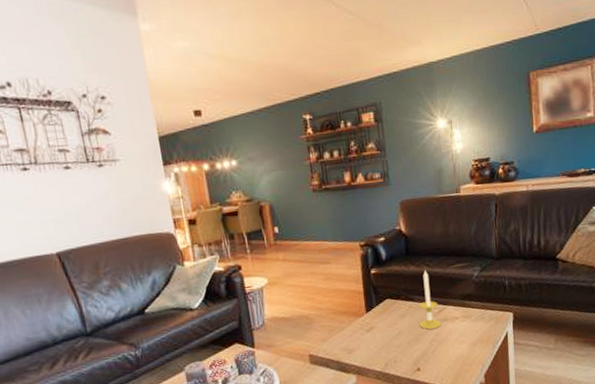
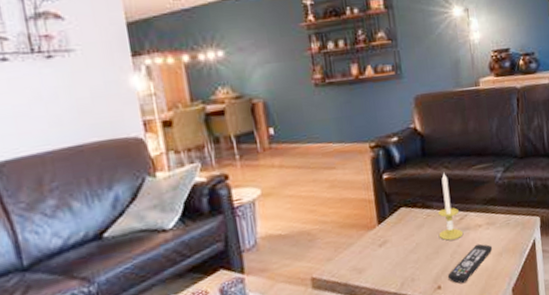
remote control: none [427,334,468,368] -> present [448,244,493,284]

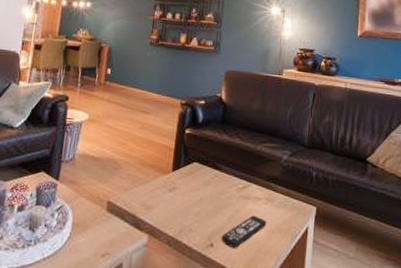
candle: present [438,172,464,241] -> none [221,141,244,205]

